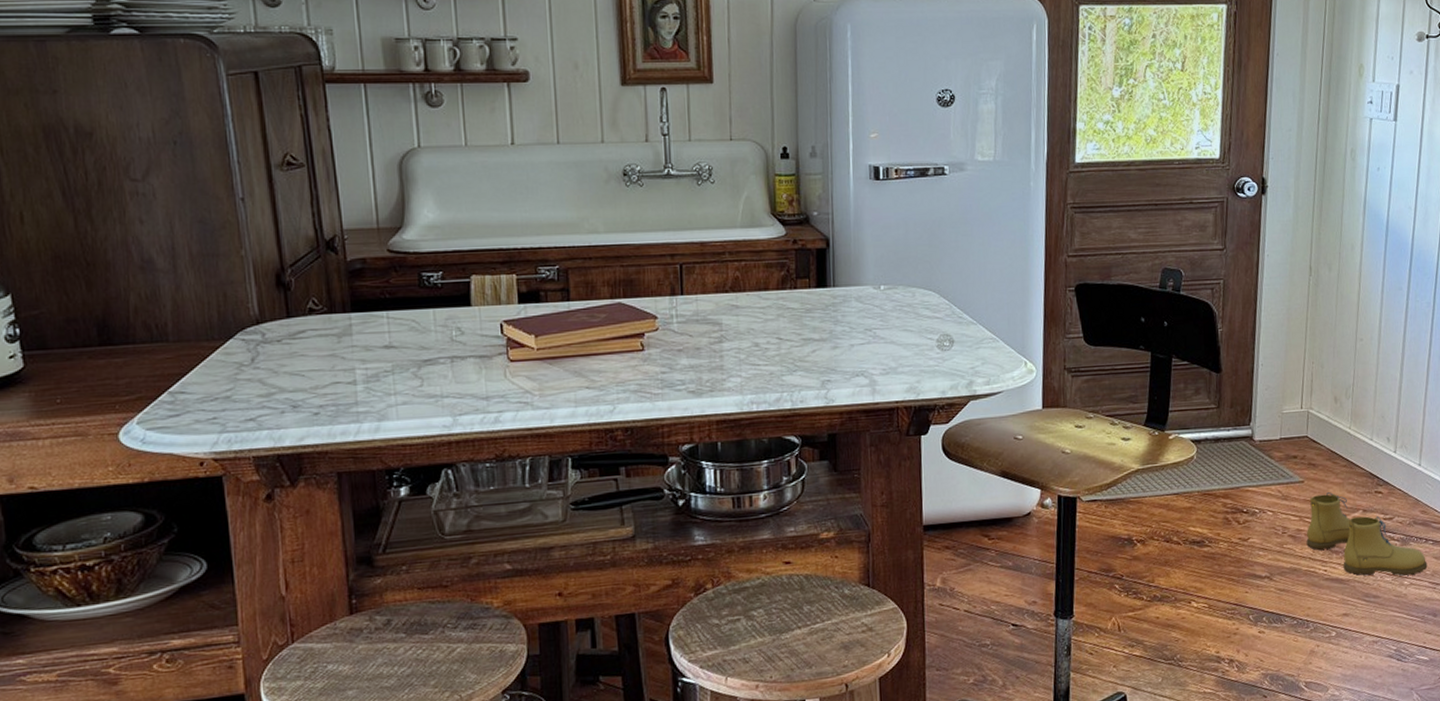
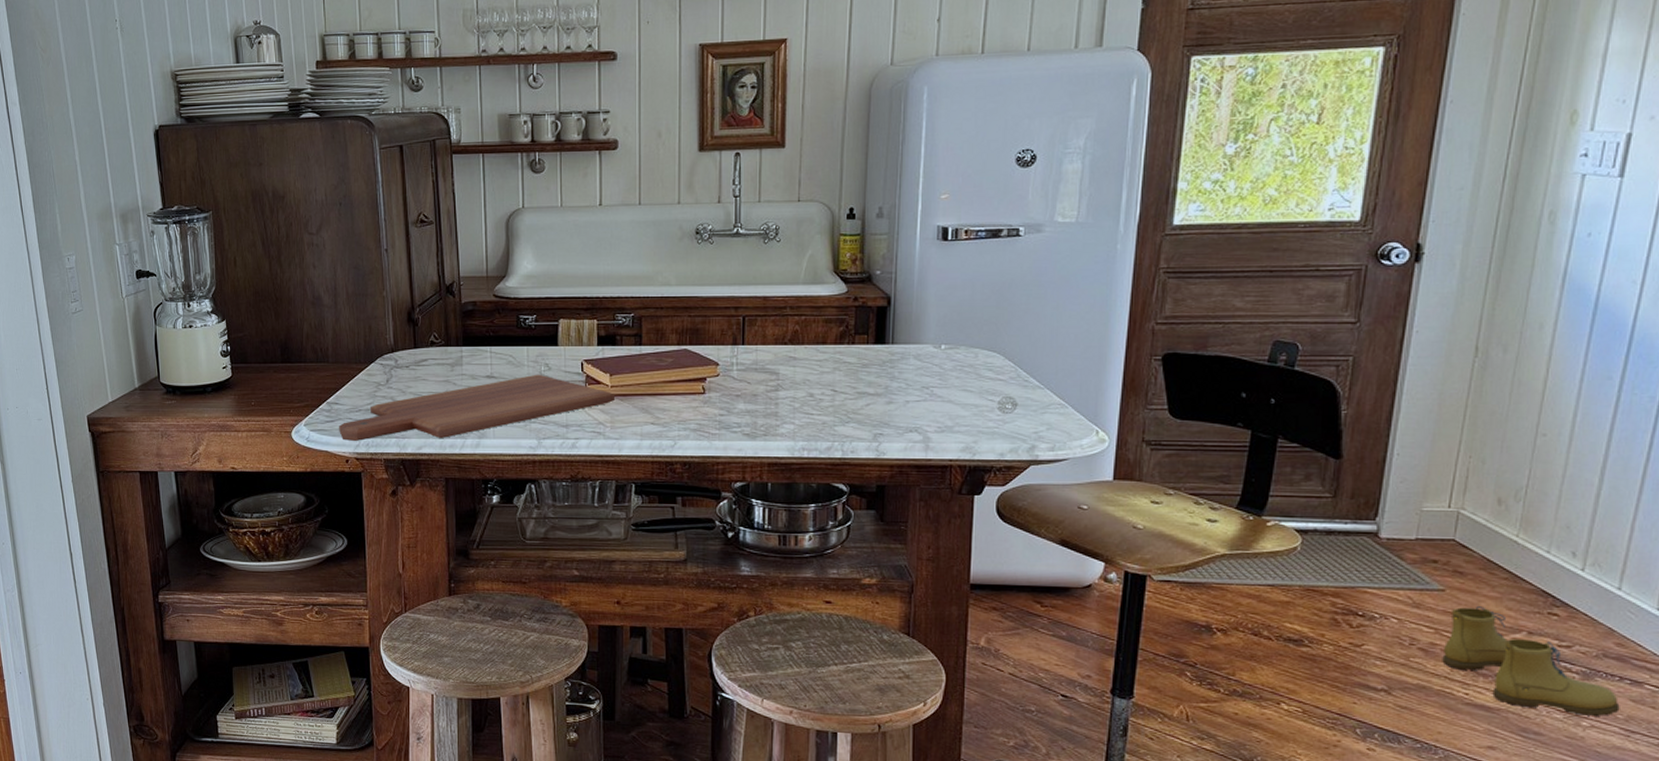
cutting board: none [187,340,543,439] -> present [339,374,616,442]

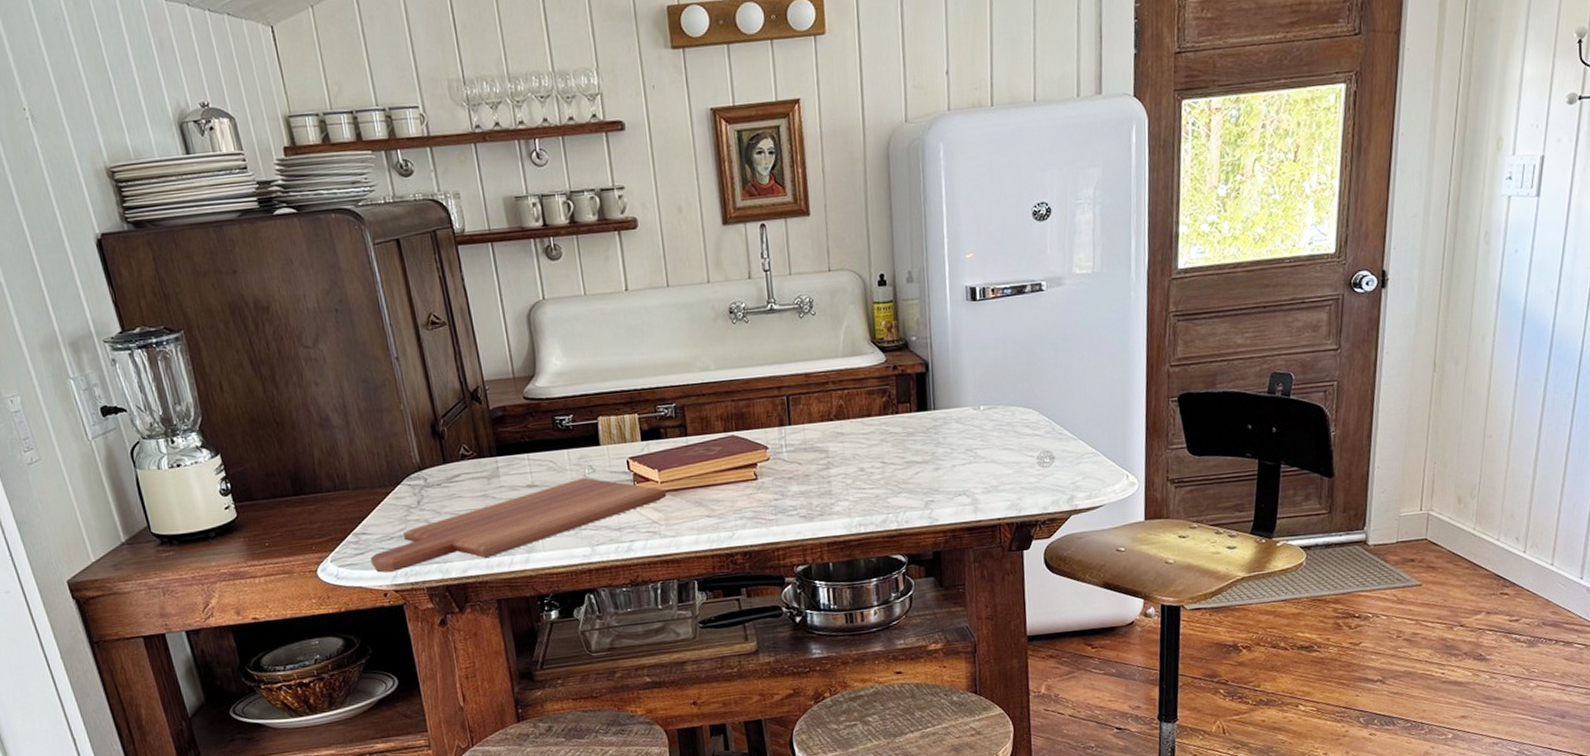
boot: present [1442,606,1620,716] -> none [1423,595,1557,678]

